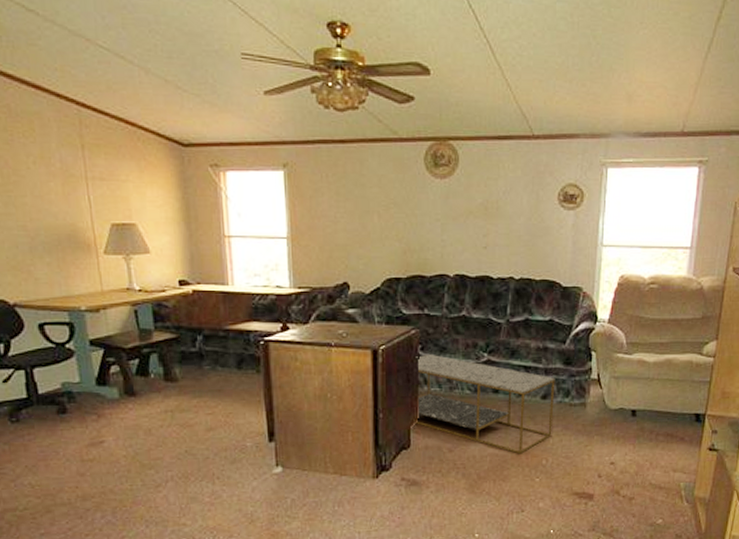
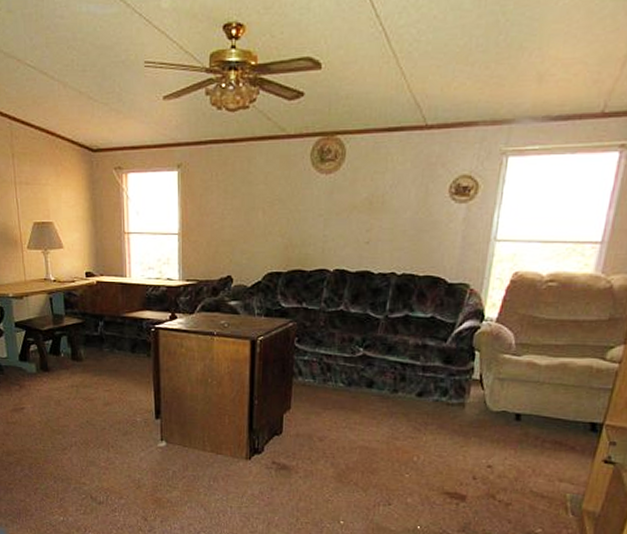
coffee table: present [413,353,555,454] -> none [286,346,433,449]

